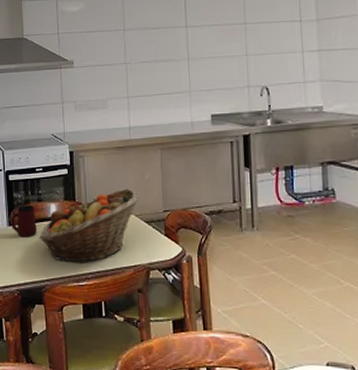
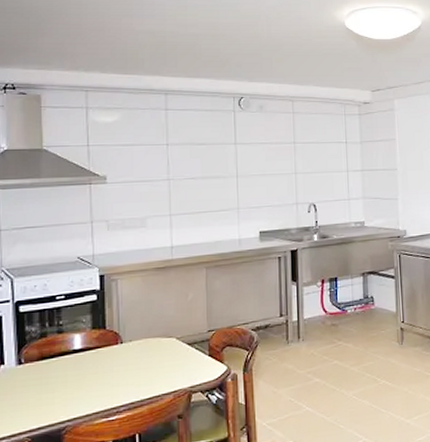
mug: present [11,205,36,237] -> none [21,338,55,376]
fruit basket: present [39,188,139,263] -> none [58,310,181,397]

